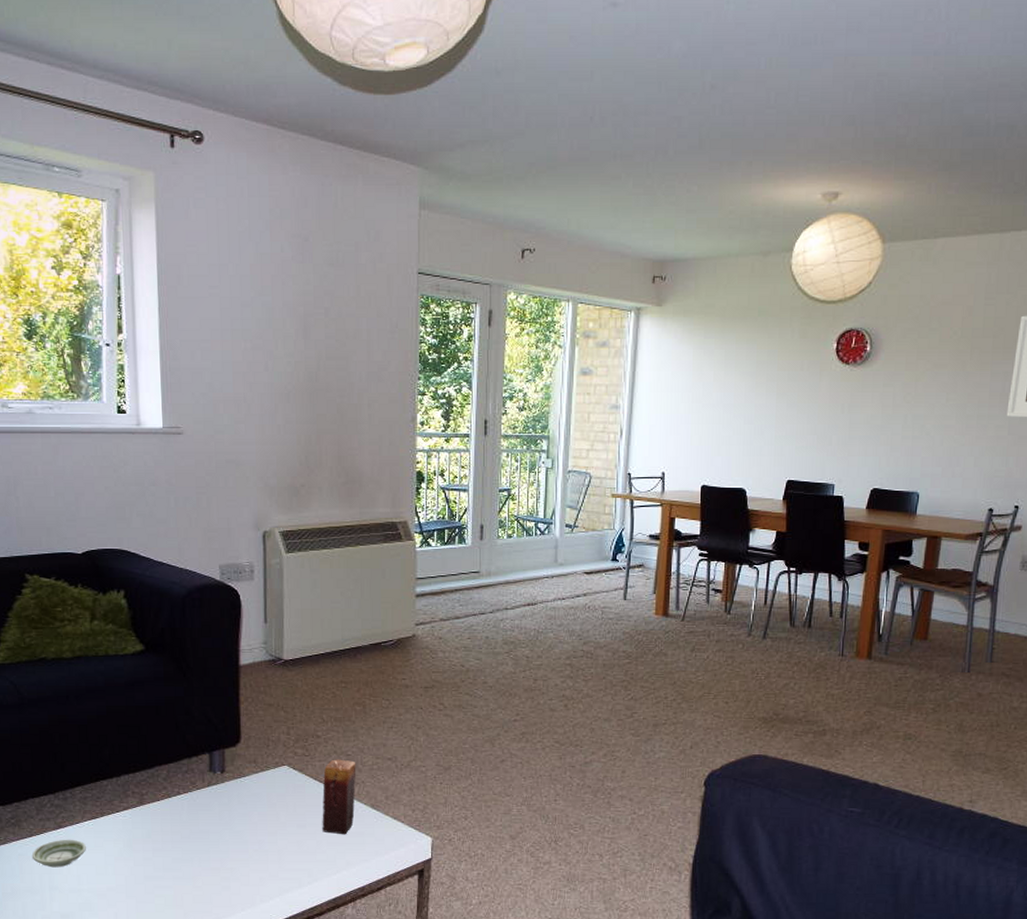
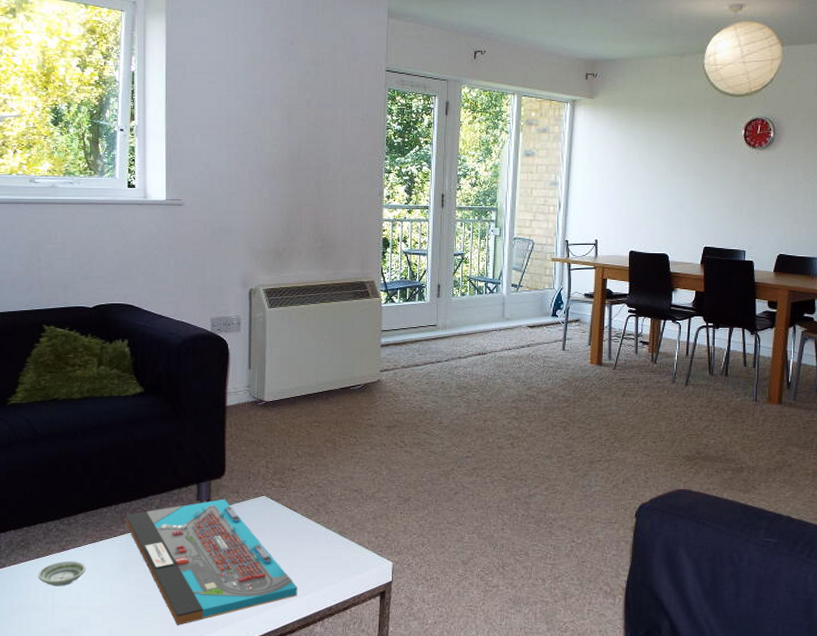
board game: none [129,769,326,908] -> present [125,498,298,625]
candle: present [322,759,356,835] -> none [295,490,327,559]

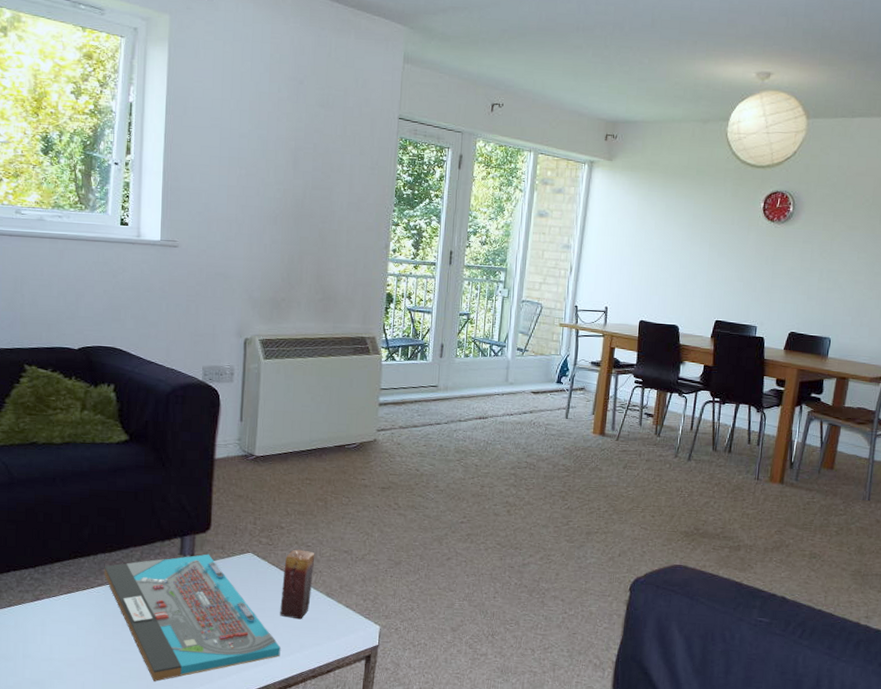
saucer: present [37,560,86,587] -> none [9,610,60,637]
candle: none [295,490,327,559] -> present [280,549,315,620]

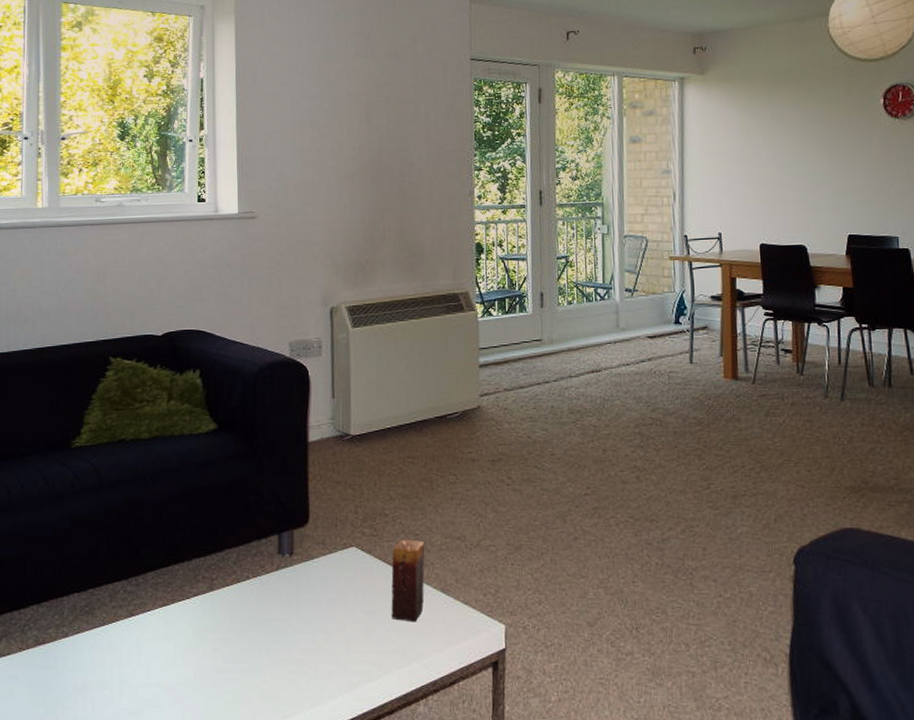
board game: present [104,554,281,681] -> none [199,551,396,705]

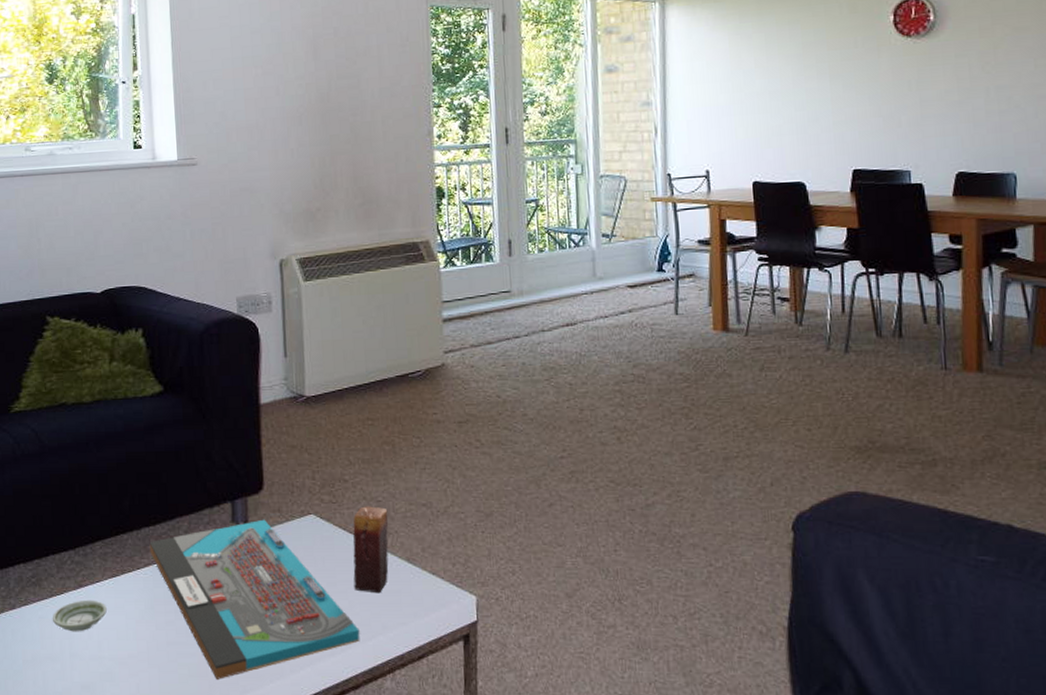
saucer: none [103,628,156,659] -> present [52,600,107,632]
board game: none [199,551,396,705] -> present [149,519,360,679]

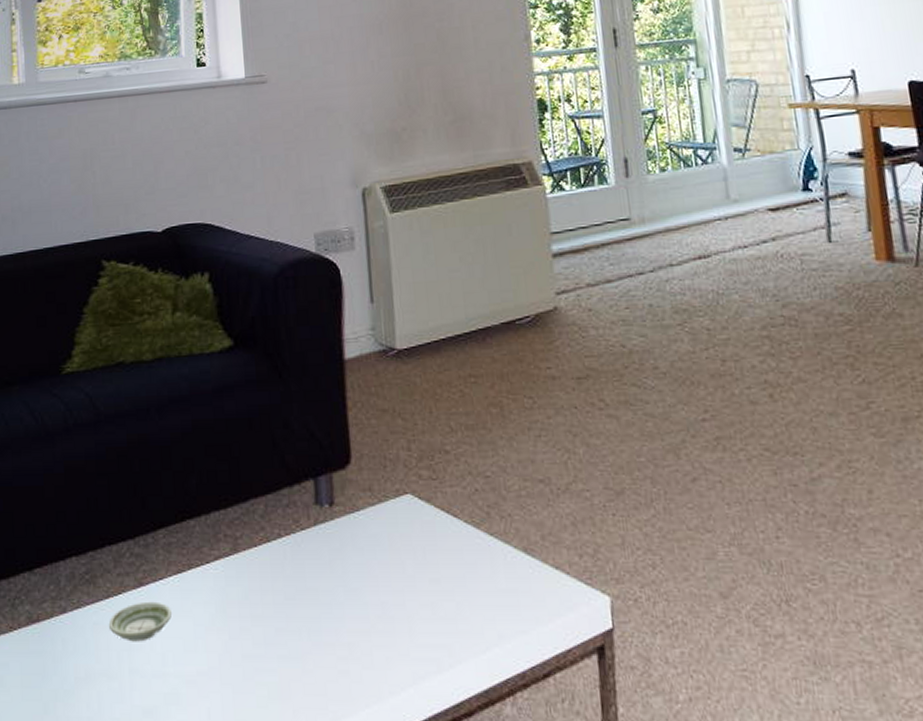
board game: present [149,519,360,679] -> none [220,500,472,703]
candle: present [353,506,389,594] -> none [457,483,503,593]

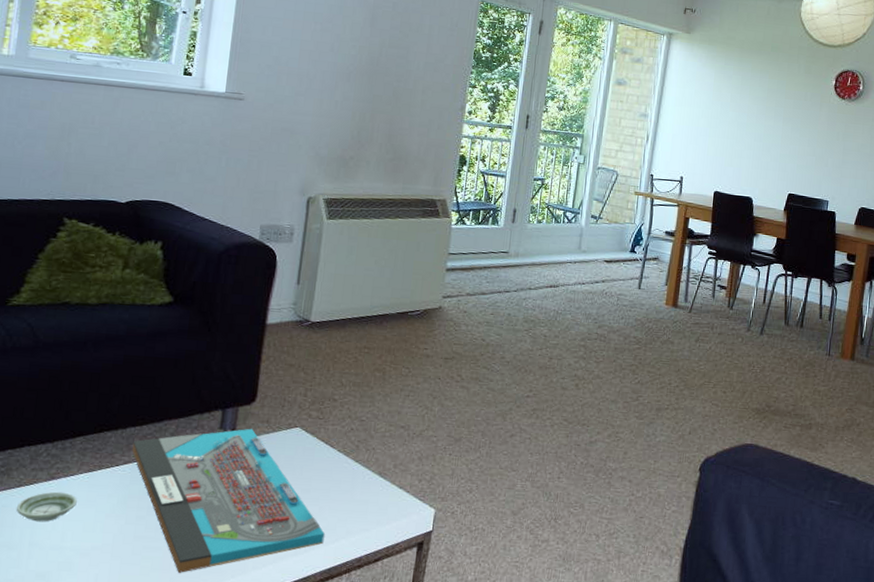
board game: none [220,500,472,703] -> present [132,428,325,573]

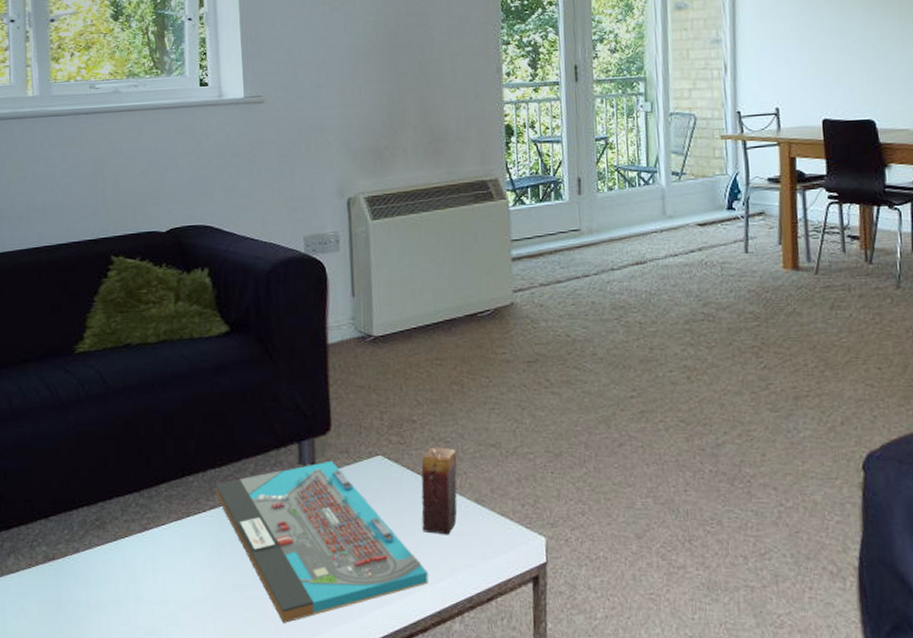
saucer: present [16,491,77,522] -> none [116,543,172,576]
candle: none [326,424,369,502] -> present [421,447,458,535]

